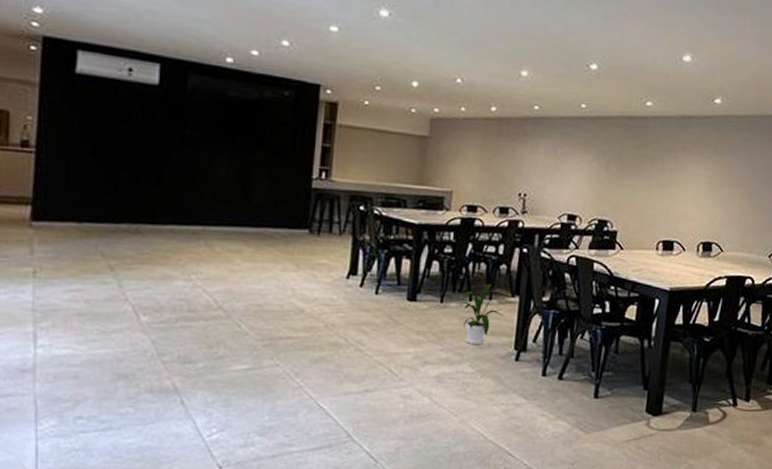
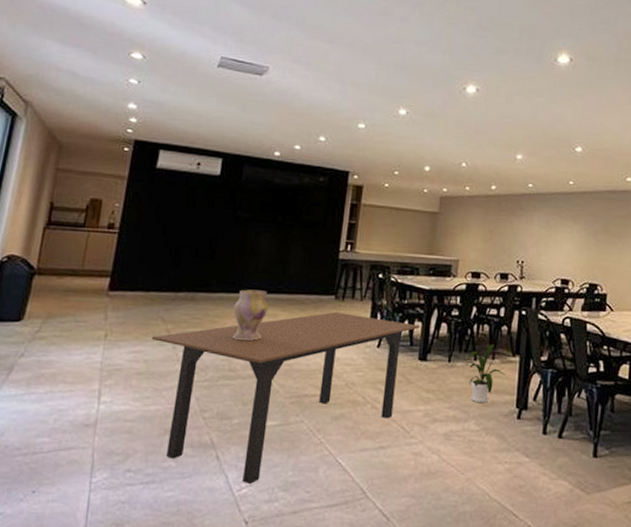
dining table: none [91,248,408,429] -> present [151,312,420,484]
vase: none [188,221,231,279] -> present [233,289,269,341]

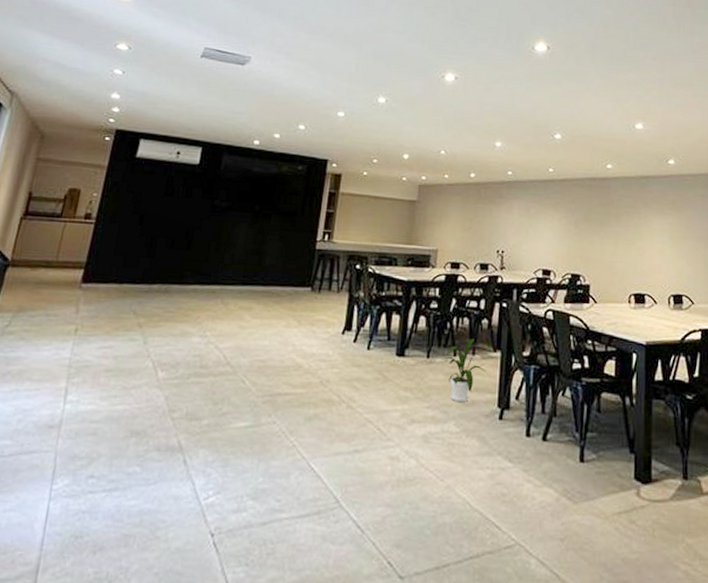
dining table: present [151,312,420,484] -> none [122,305,398,491]
vase: present [233,289,269,341] -> none [206,281,244,336]

